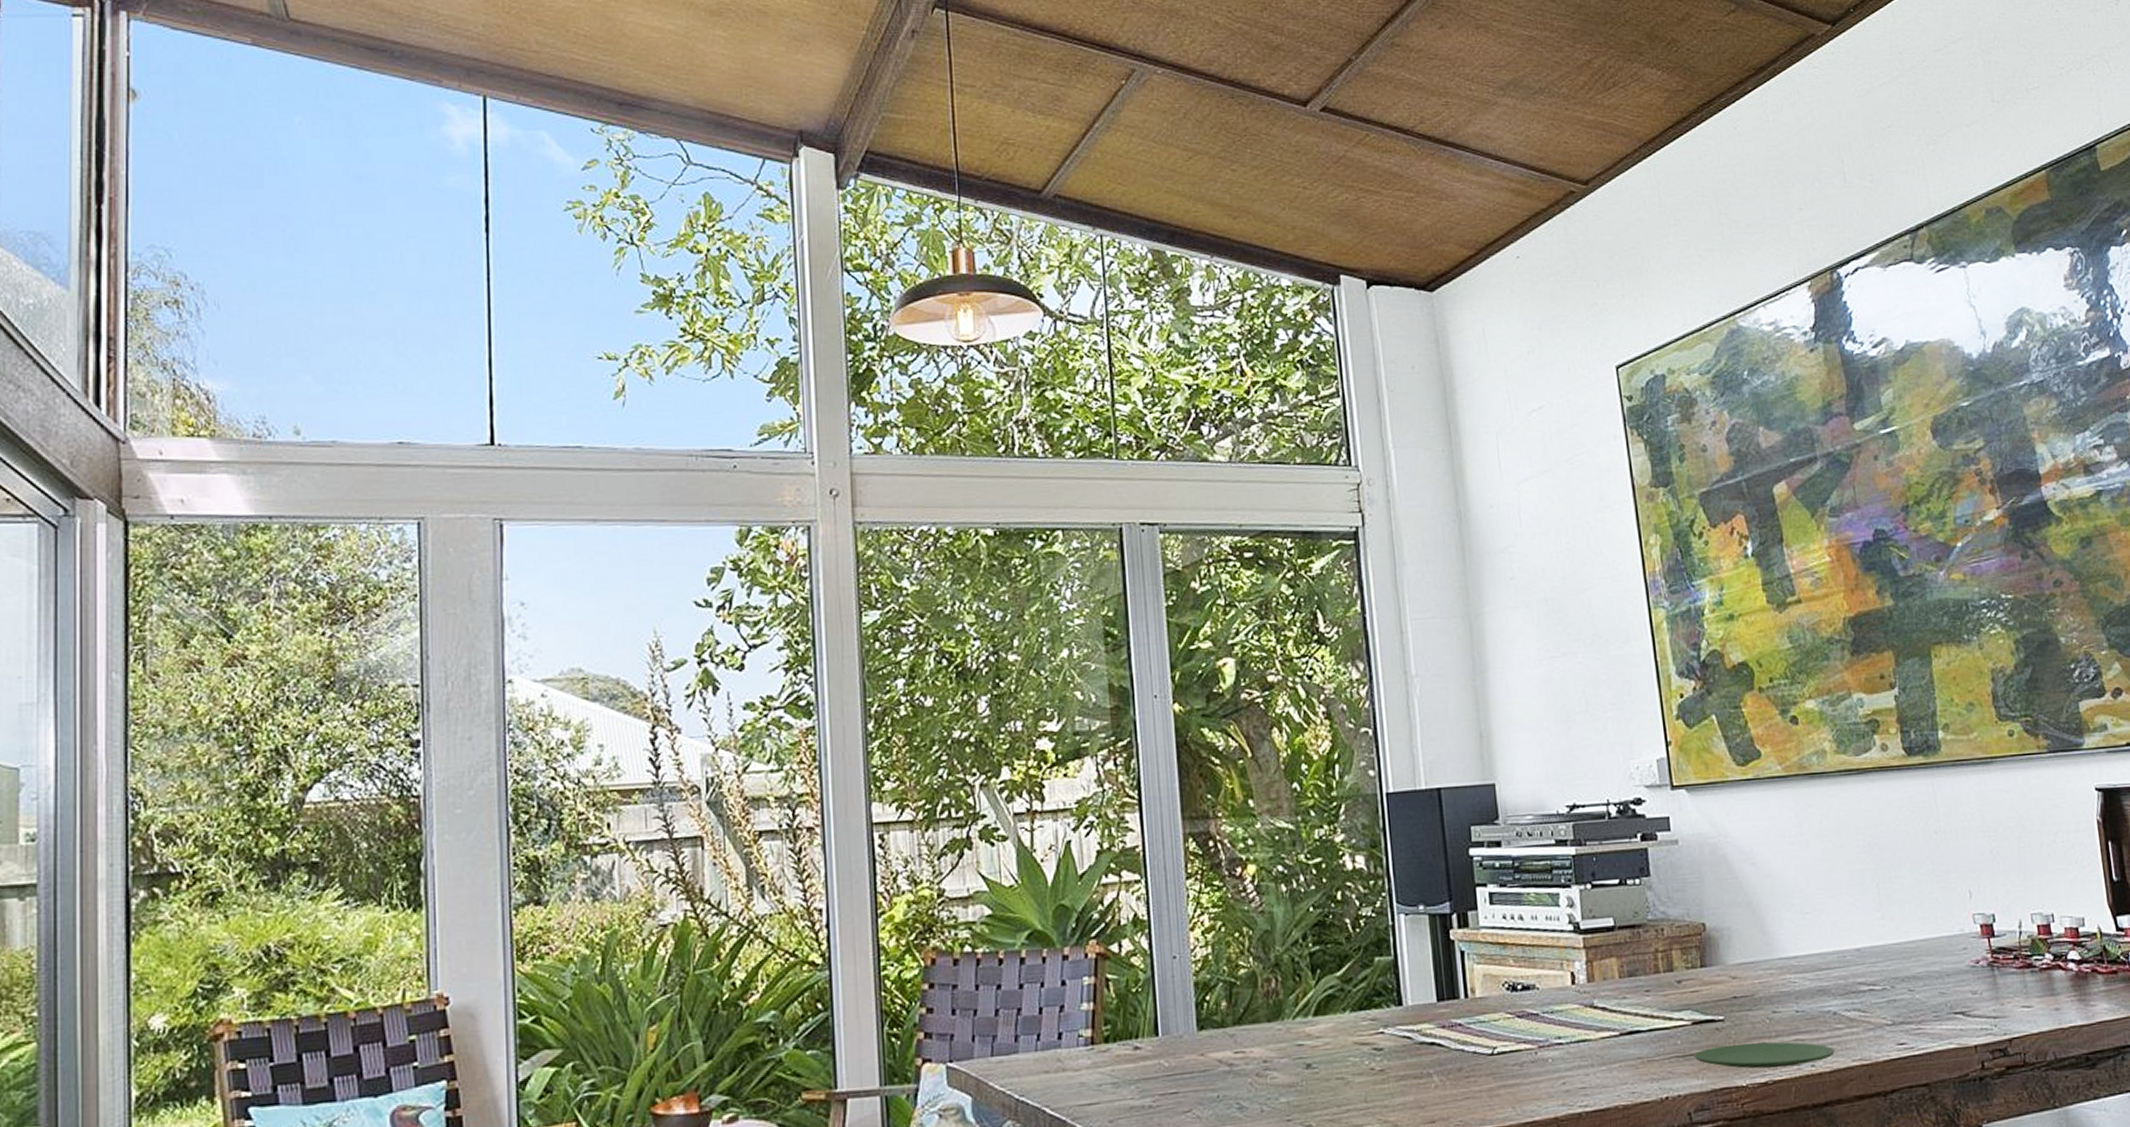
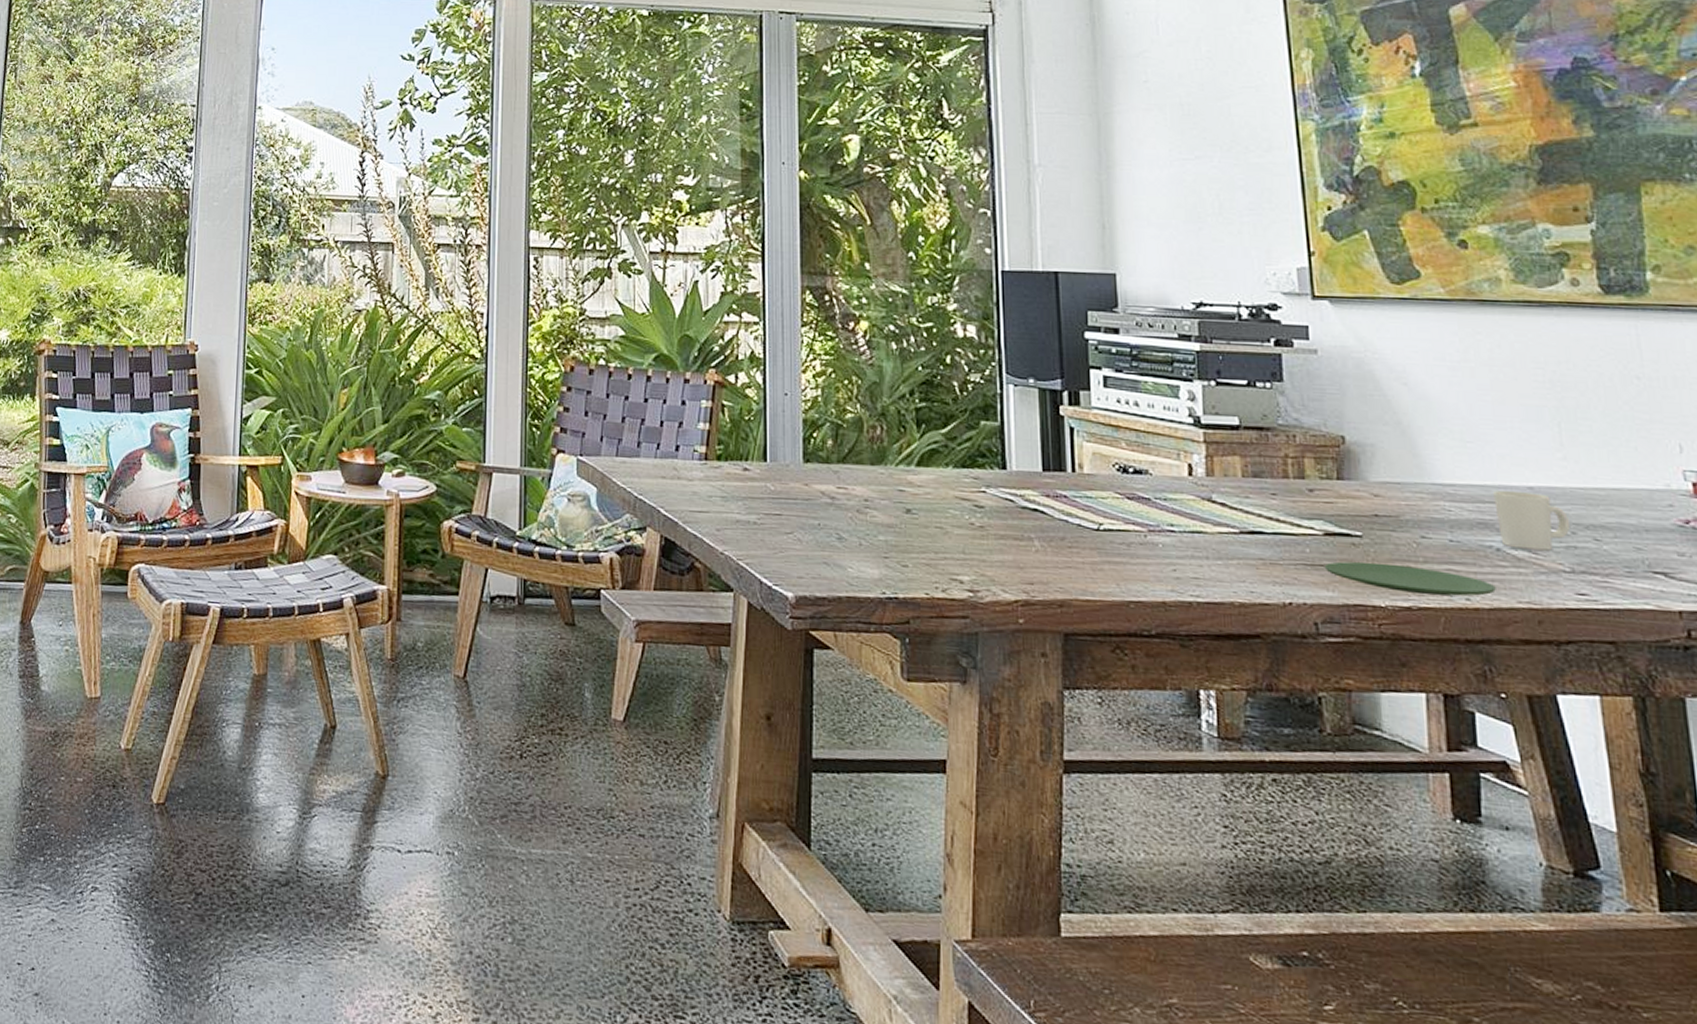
mug: none [1829,954,1890,1011] -> present [1493,490,1571,552]

